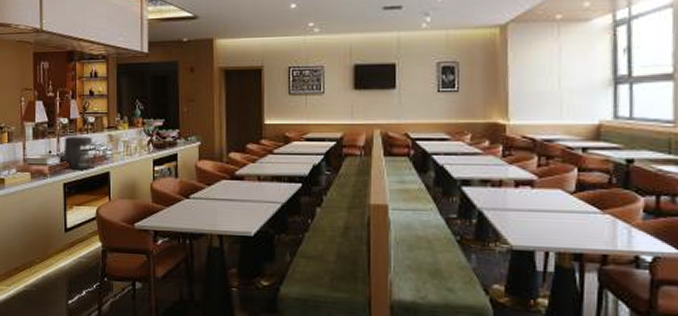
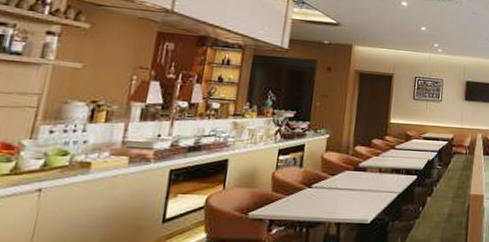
coffee maker: present [63,136,96,171] -> none [172,120,216,158]

